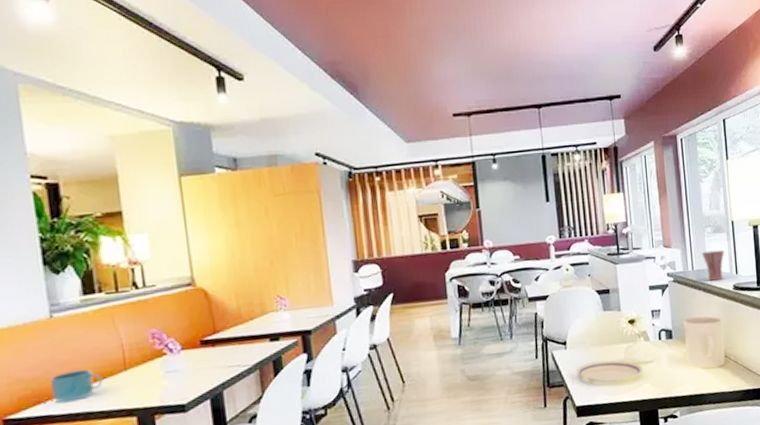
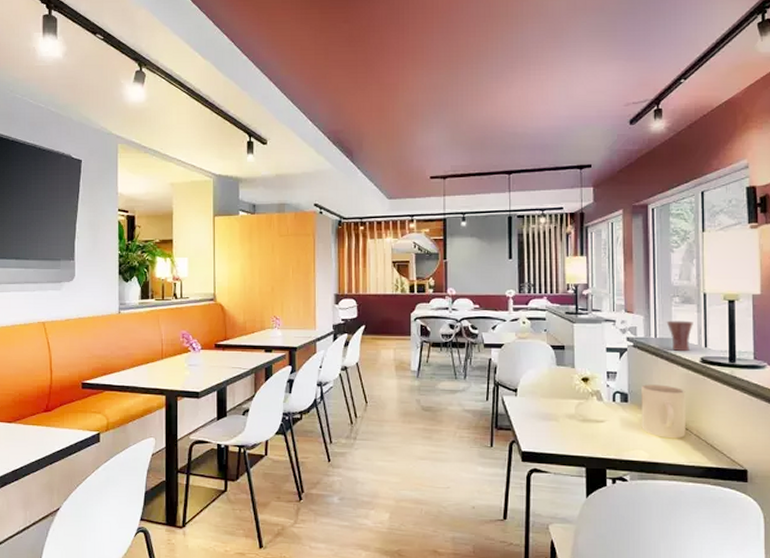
cup: present [50,369,103,404] -> none [114,355,146,377]
plate: present [577,360,643,384] -> none [525,412,594,437]

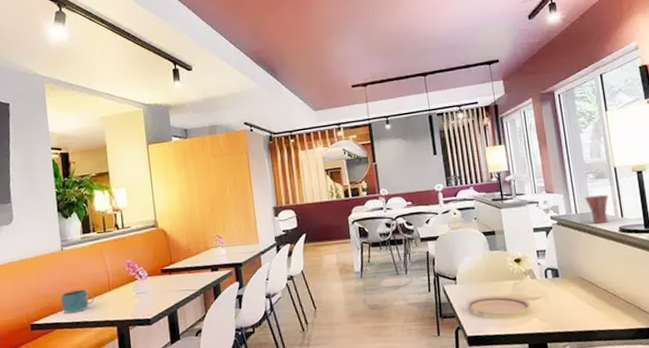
cup: none [114,355,146,377] -> present [61,289,95,314]
plate: none [525,412,594,437] -> present [467,295,531,318]
cup: present [641,384,686,439] -> none [569,256,615,307]

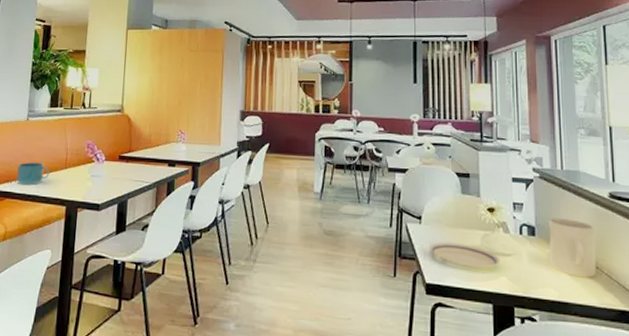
cup: none [569,256,615,307] -> present [549,218,596,278]
cup: present [584,194,609,224] -> none [572,152,600,185]

